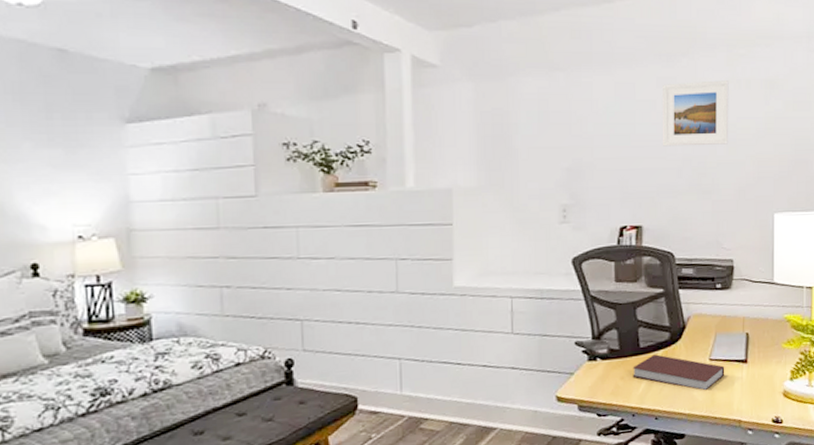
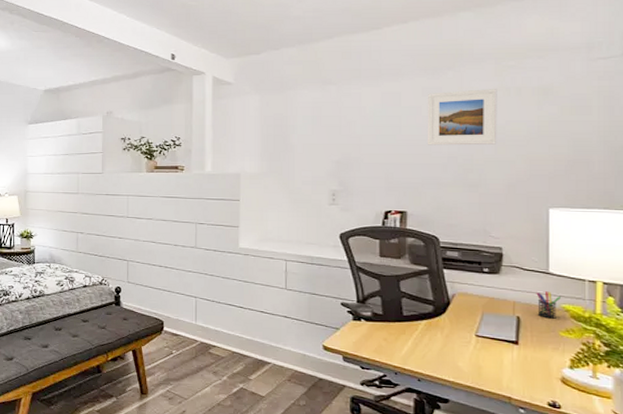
notebook: present [632,354,725,391] -> none [395,323,493,364]
pen holder: none [763,302,783,332] -> present [536,291,561,319]

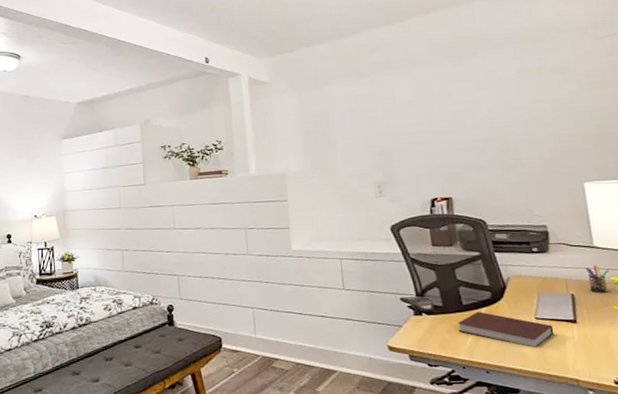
notebook: none [395,323,493,364] -> present [457,311,554,348]
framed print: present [427,89,497,146] -> none [456,71,527,130]

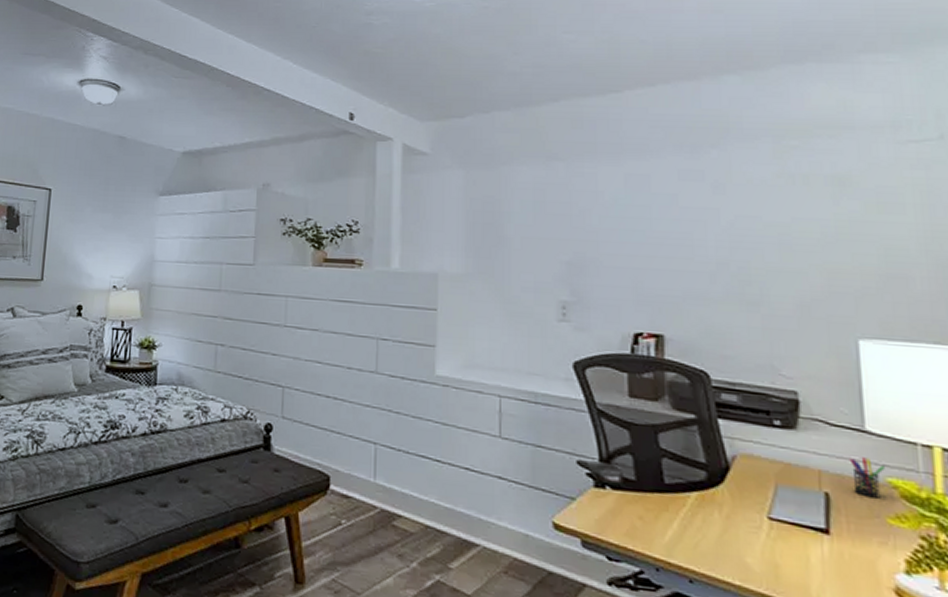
notebook: present [457,311,554,348] -> none [654,496,794,560]

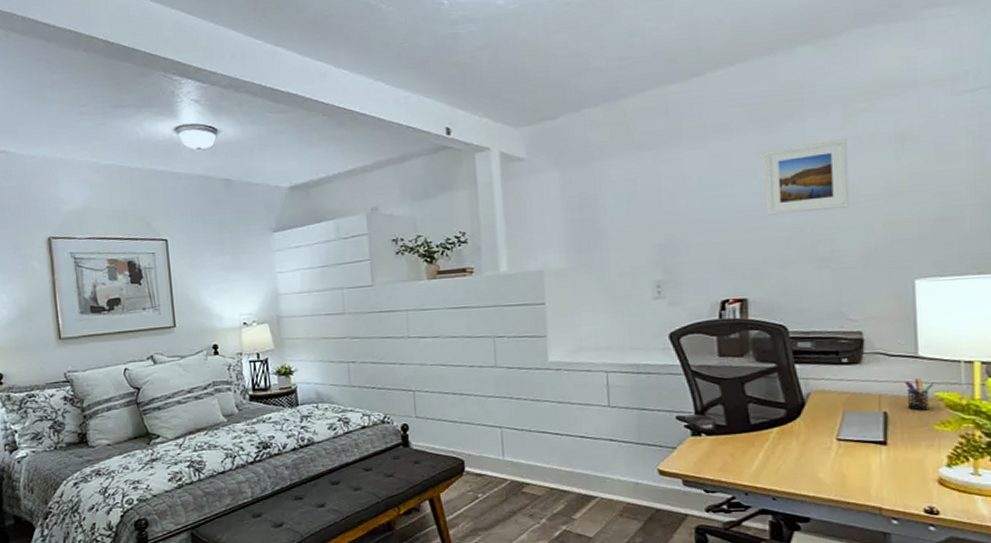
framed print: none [686,174,782,249] -> present [764,139,850,216]

